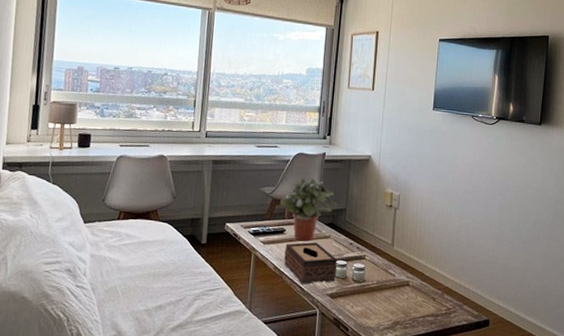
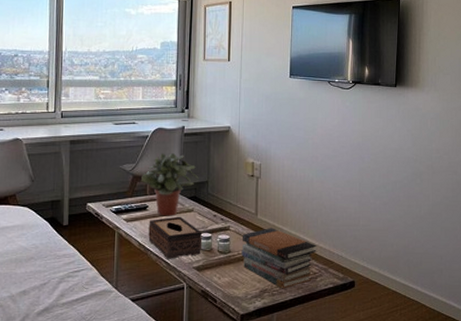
book stack: none [375,259,452,323] -> present [241,228,317,289]

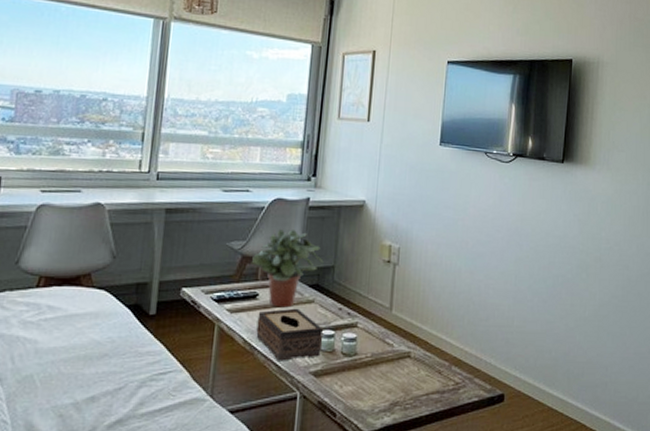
book stack: present [241,228,317,289] -> none [370,326,461,402]

